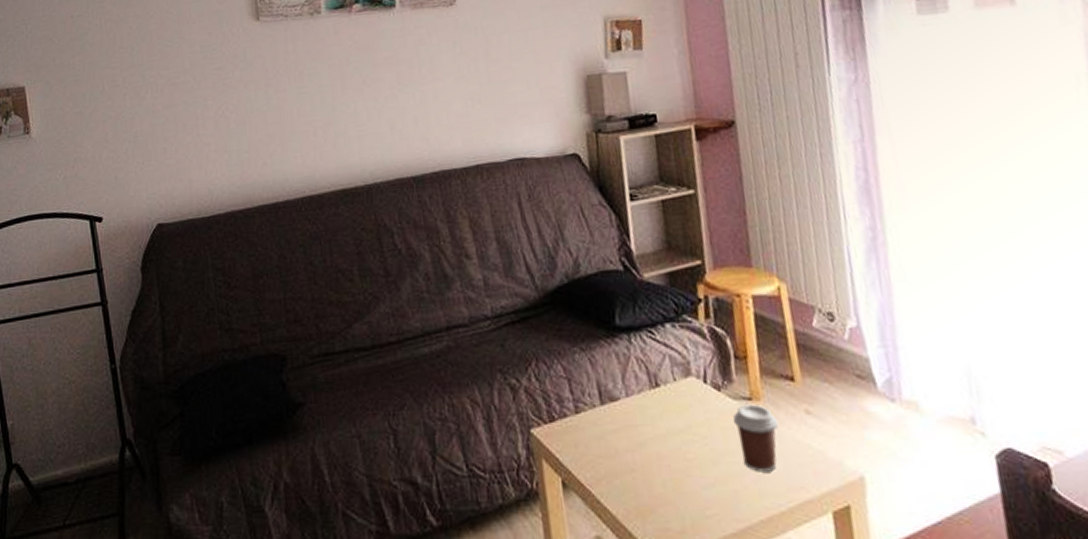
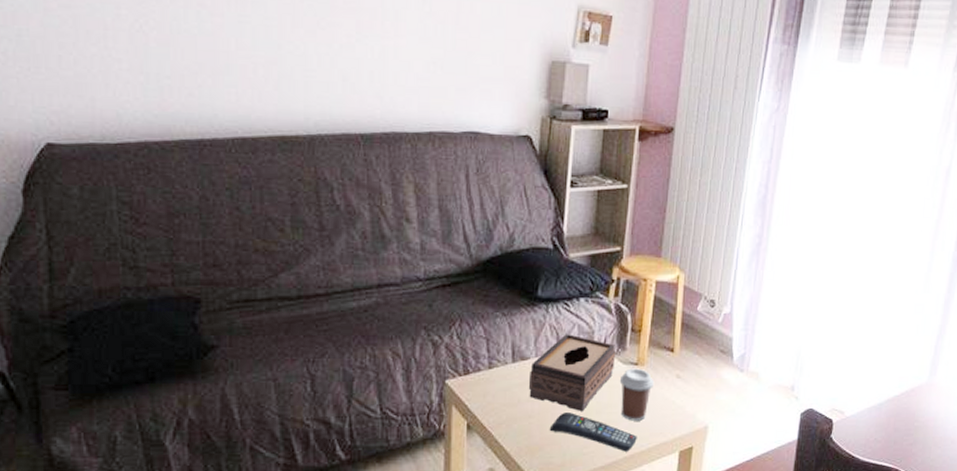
tissue box: none [623,367,723,463] -> present [528,334,615,412]
remote control: none [658,463,772,514] -> present [549,412,637,452]

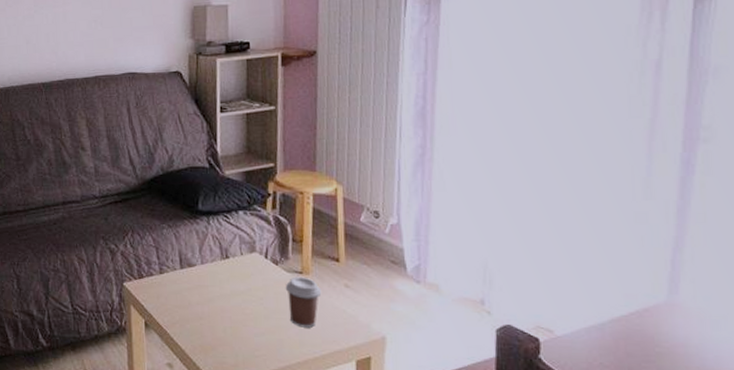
tissue box: present [528,334,615,412] -> none [197,243,279,317]
remote control: present [549,412,637,452] -> none [220,316,309,357]

